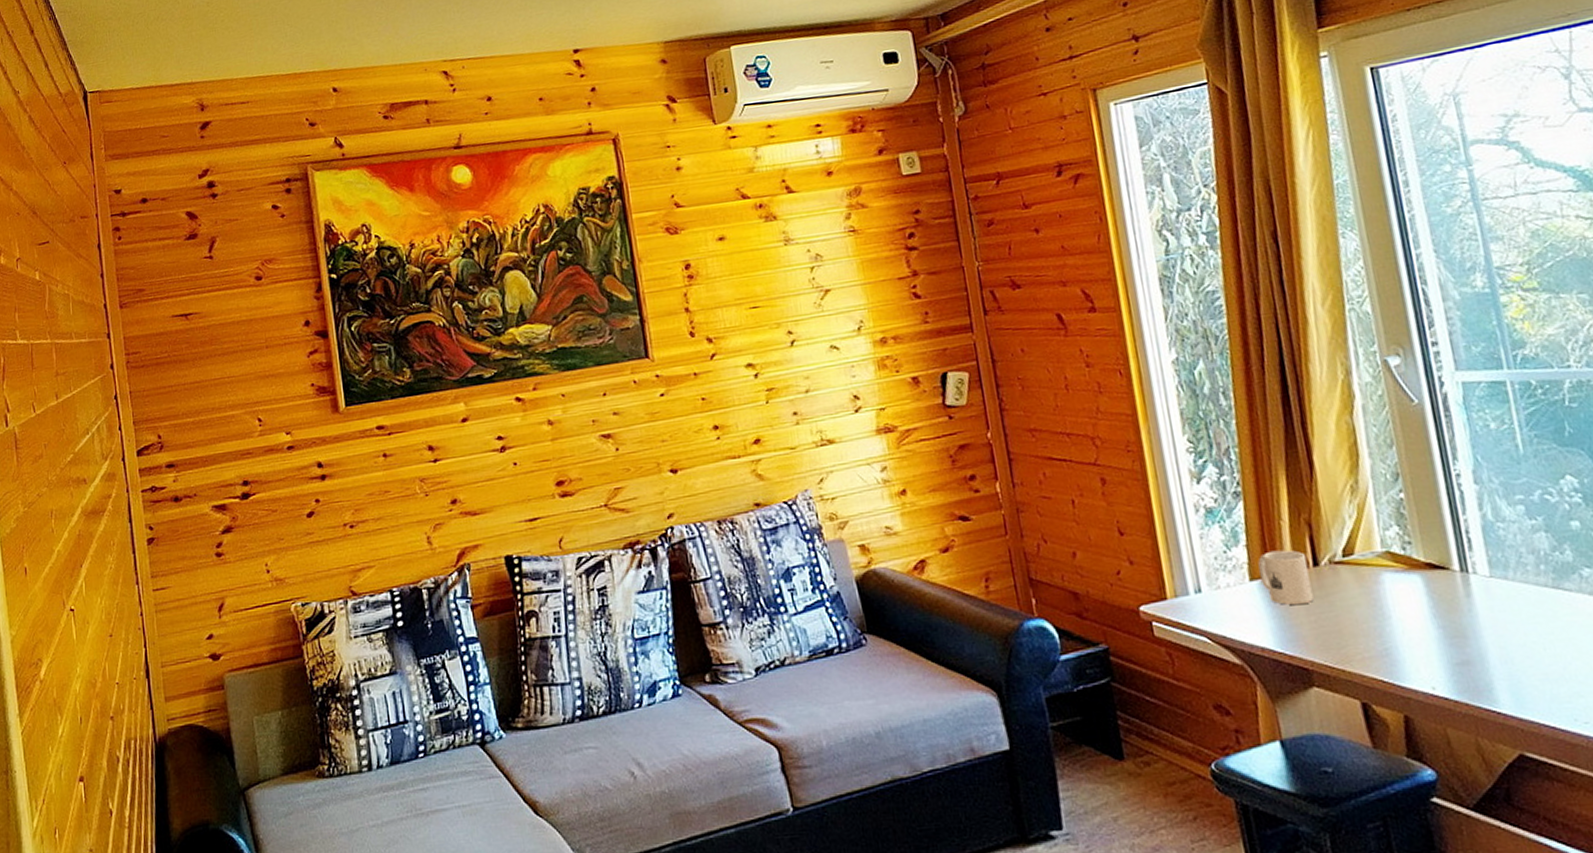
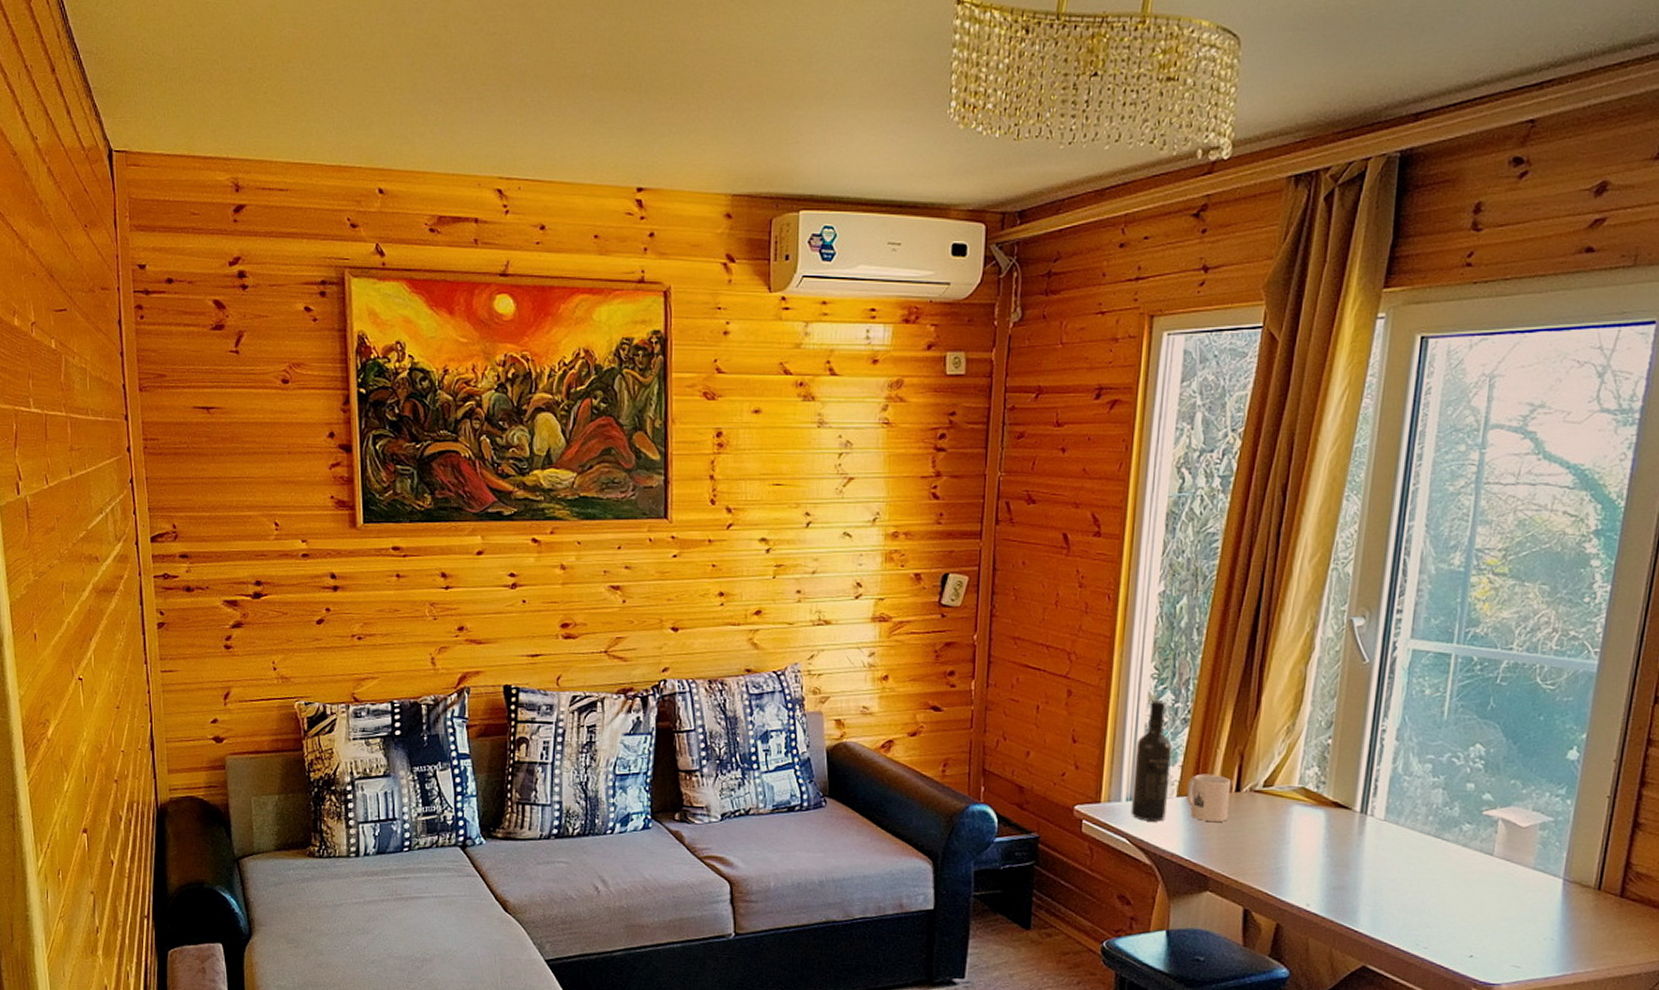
wine bottle: none [1189,476,1244,614] -> present [1130,700,1172,822]

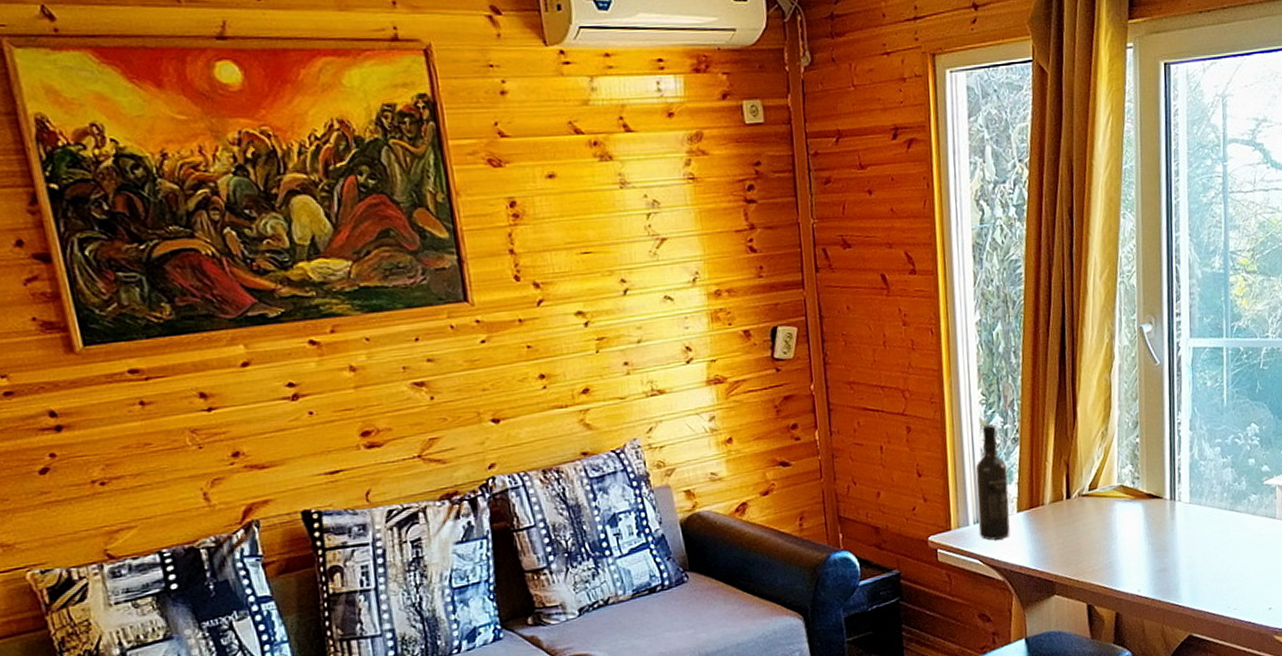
mug: present [1187,773,1232,823] -> none [1025,486,1063,531]

